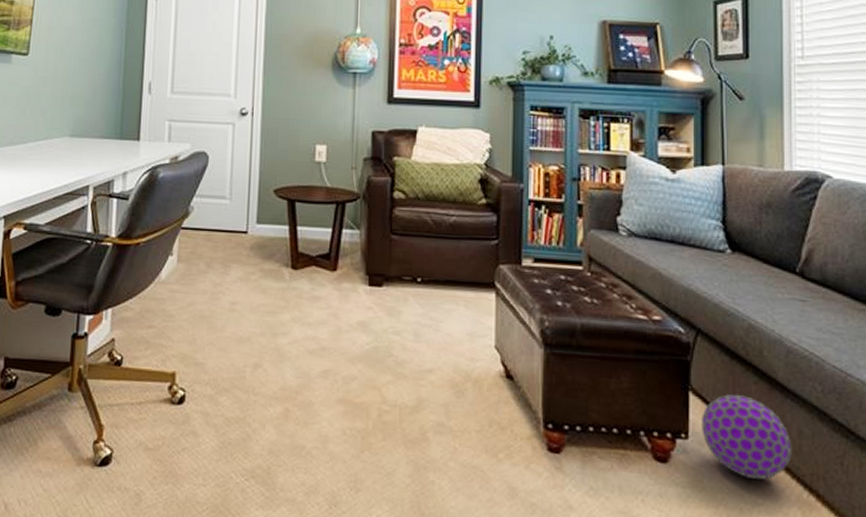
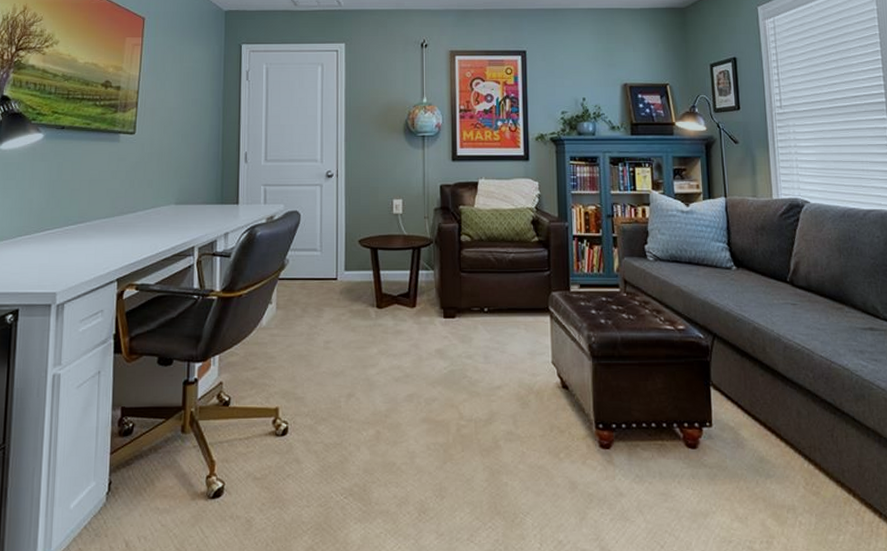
ball: present [702,394,792,480] -> none [721,386,794,455]

